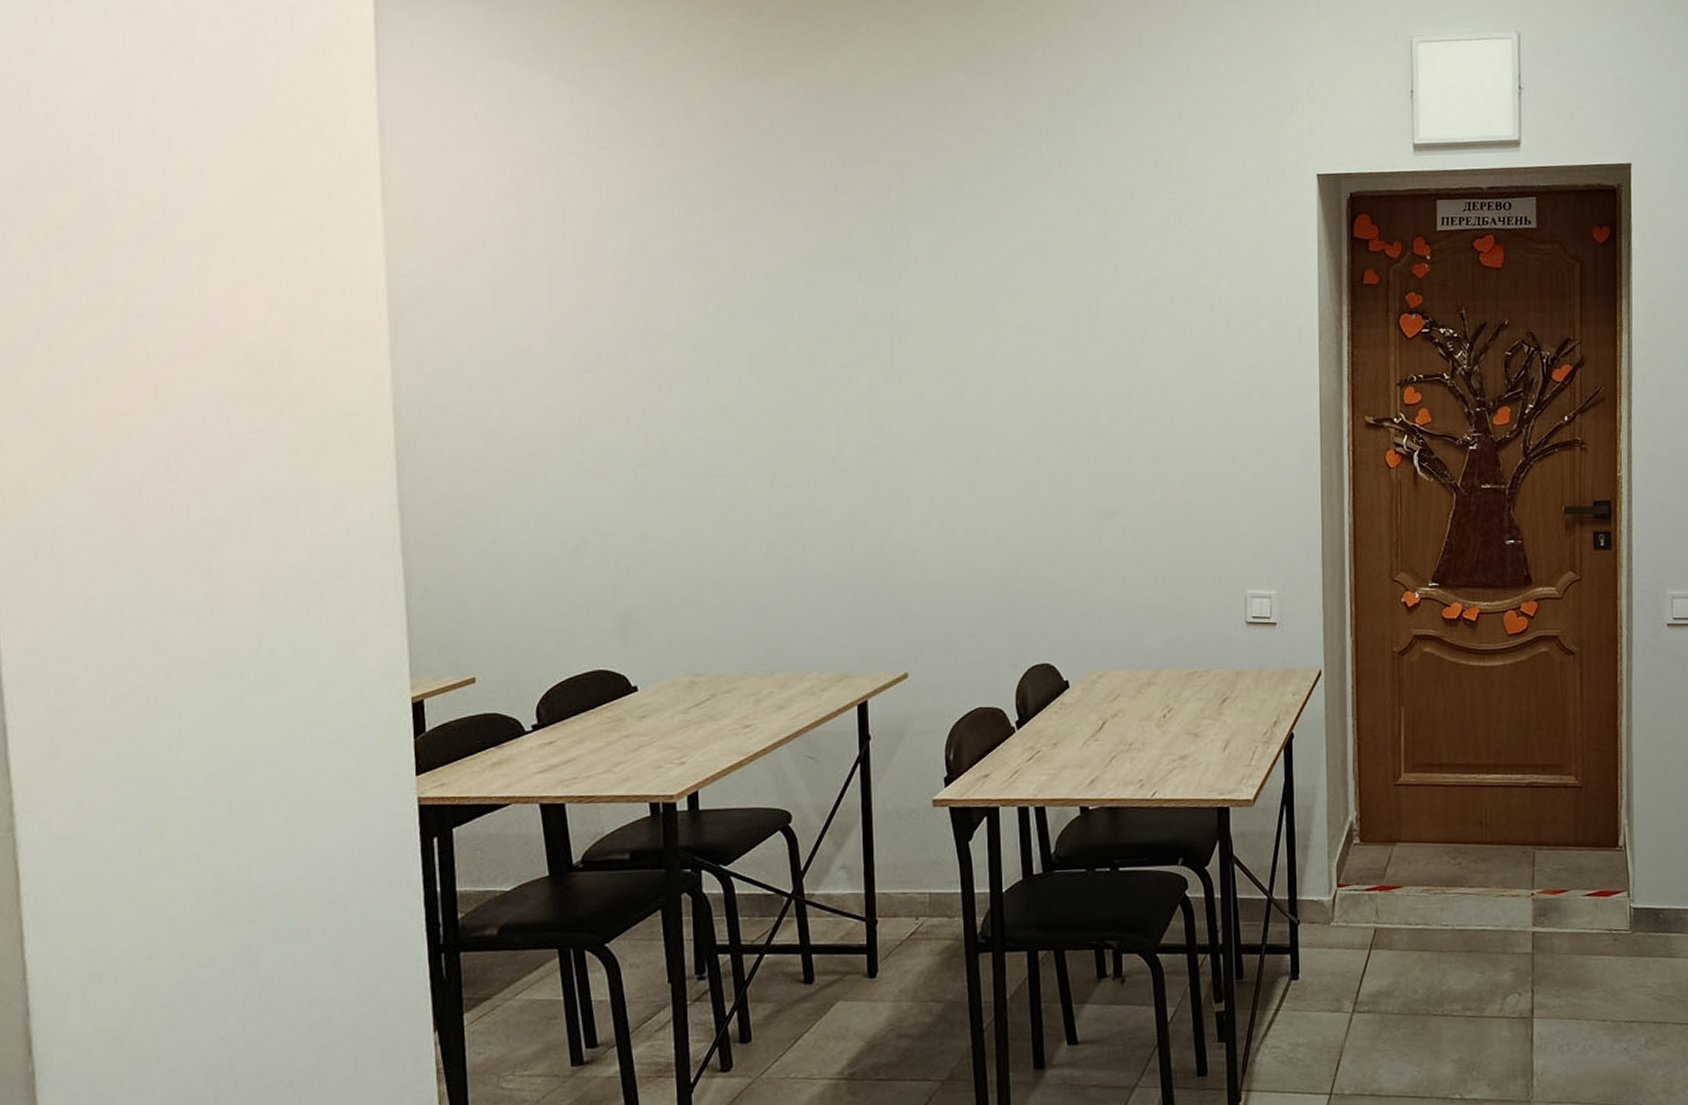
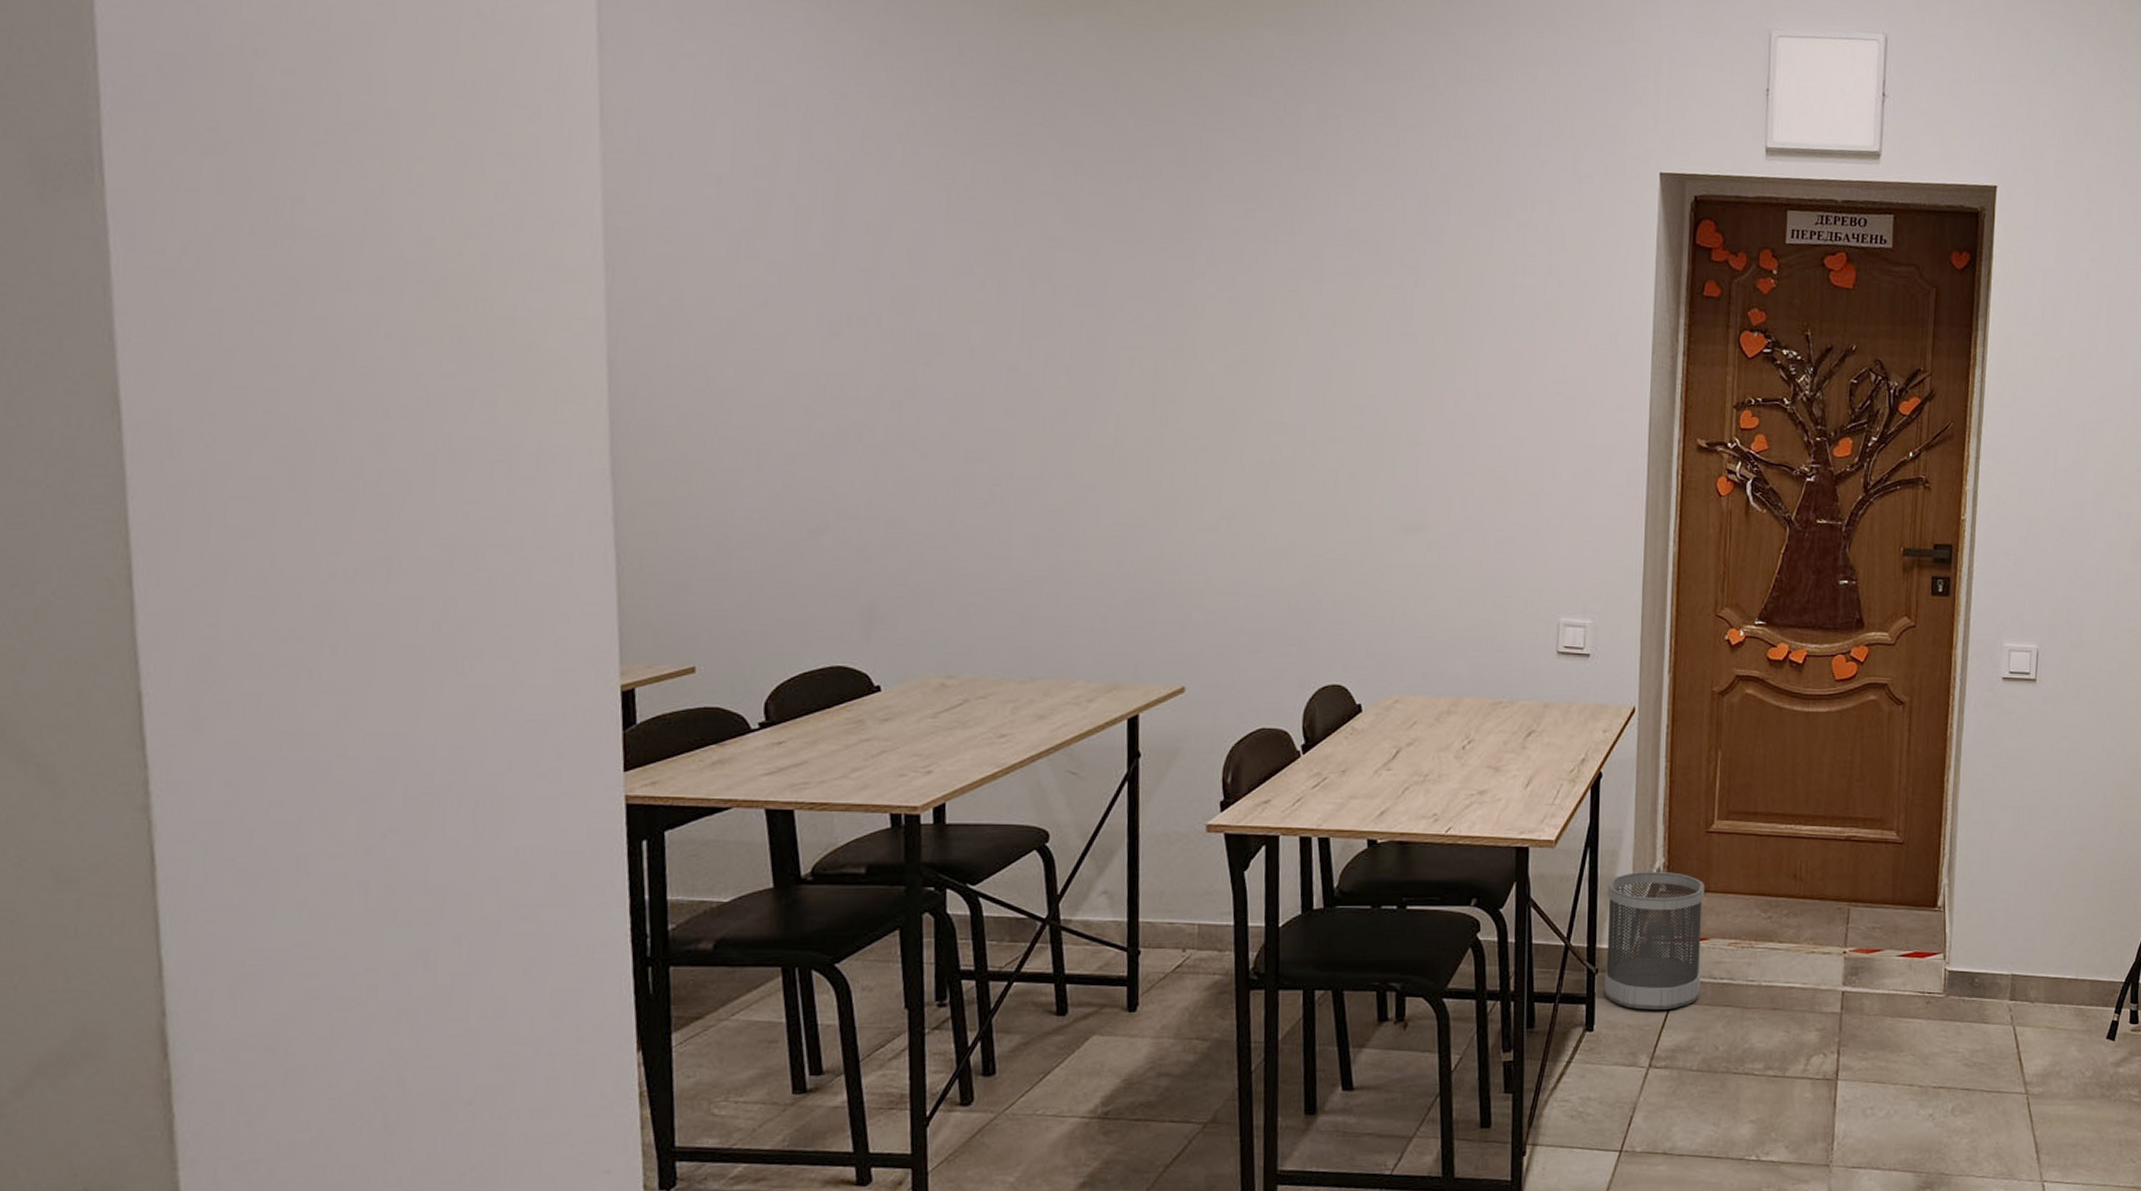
wastebasket: none [1304,824,1398,957] -> present [1604,871,1704,1010]

